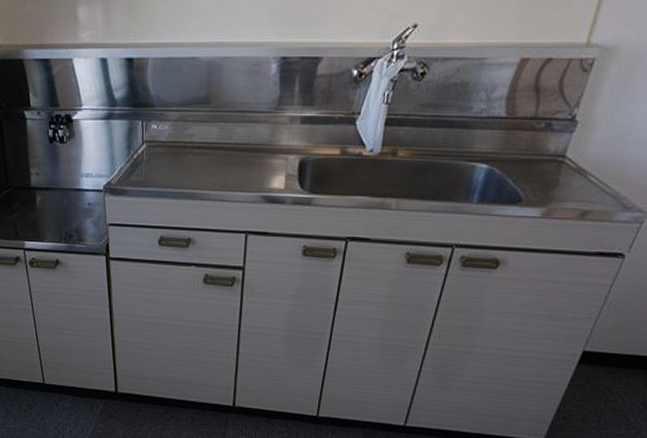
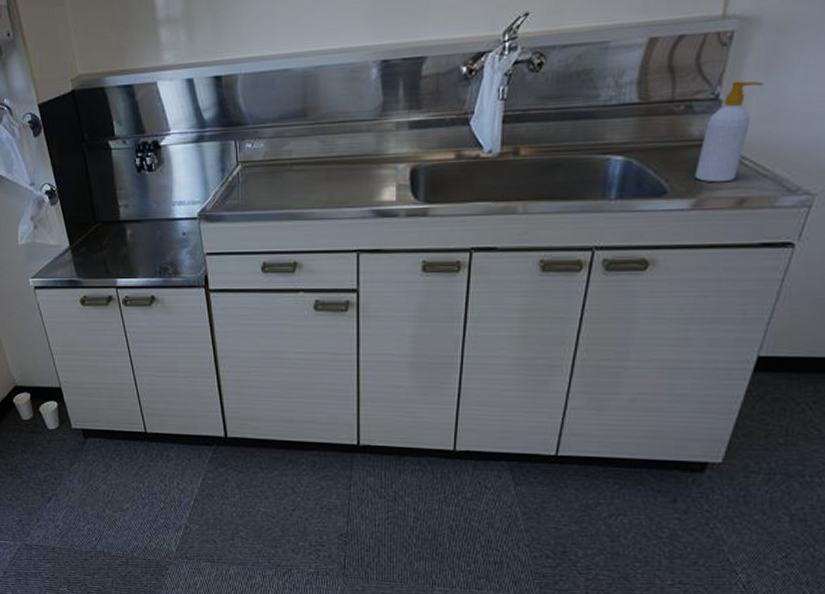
soap bottle: none [547,105,615,196] -> present [695,81,764,183]

